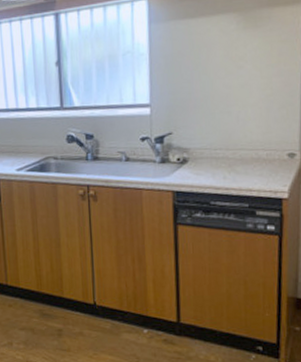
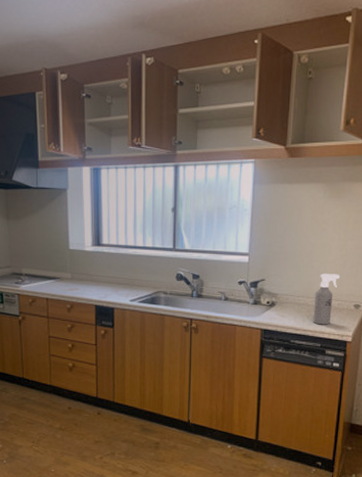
spray bottle: none [235,118,266,181] -> present [313,274,340,325]

